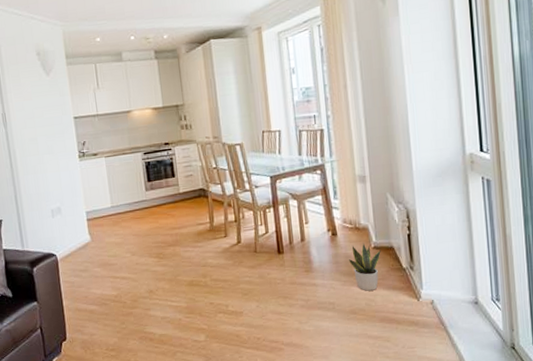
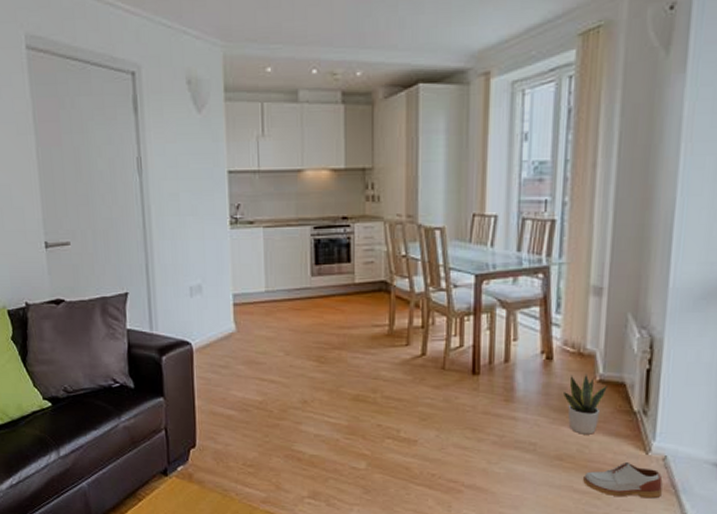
shoe: none [374,308,435,338] -> present [583,461,663,499]

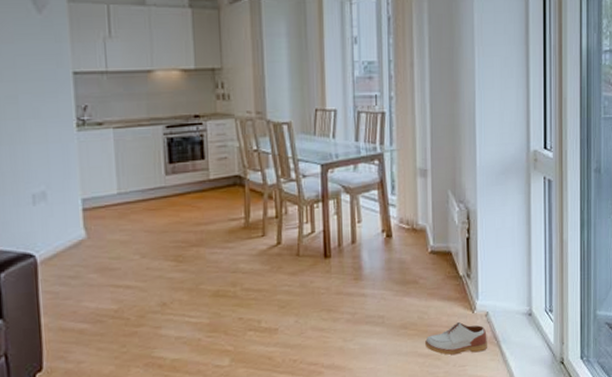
potted plant: present [563,373,607,435] -> none [403,246,438,302]

